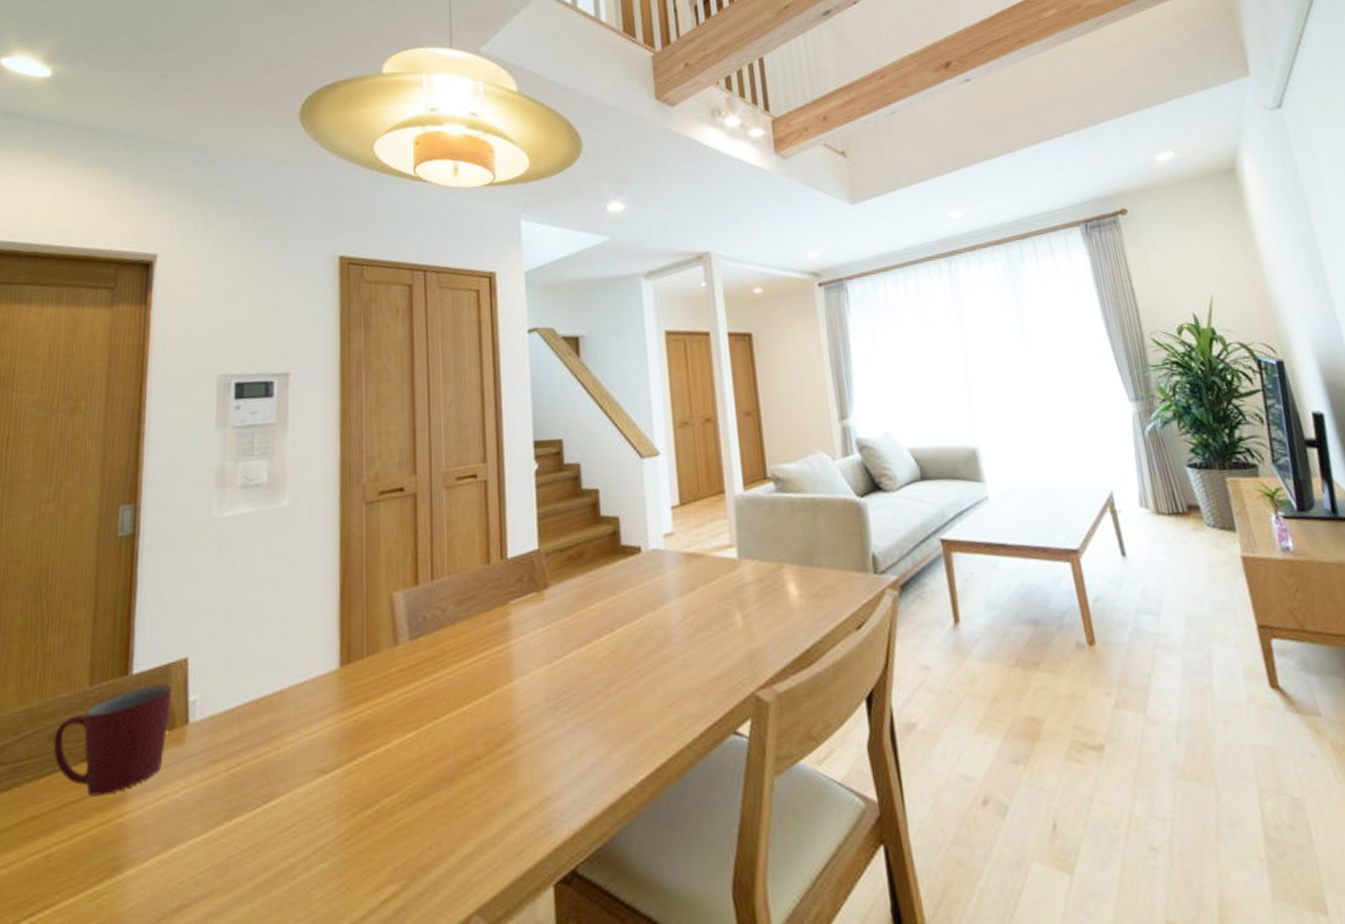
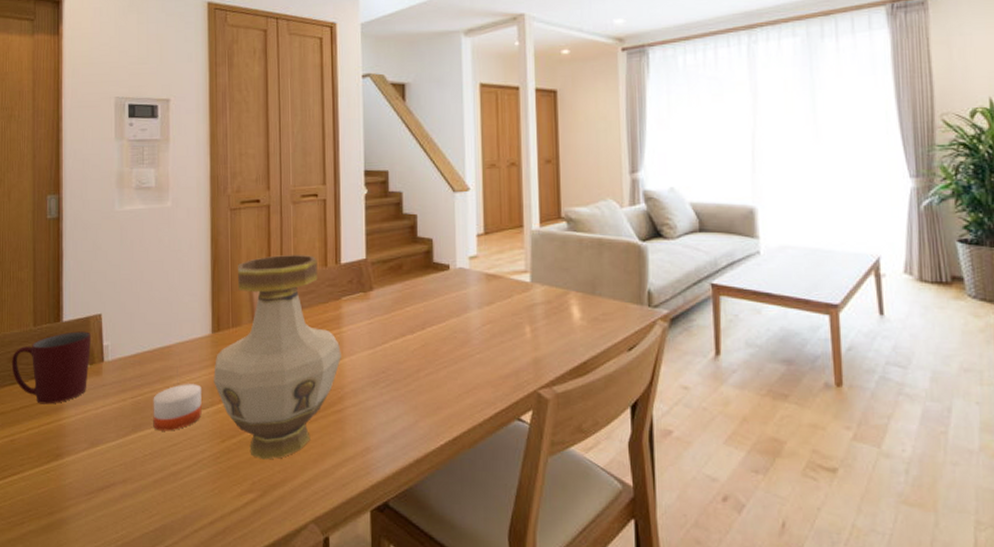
candle: none [256,739,325,813] -> present [153,384,202,431]
vase: none [341,551,511,834] -> present [213,255,341,460]

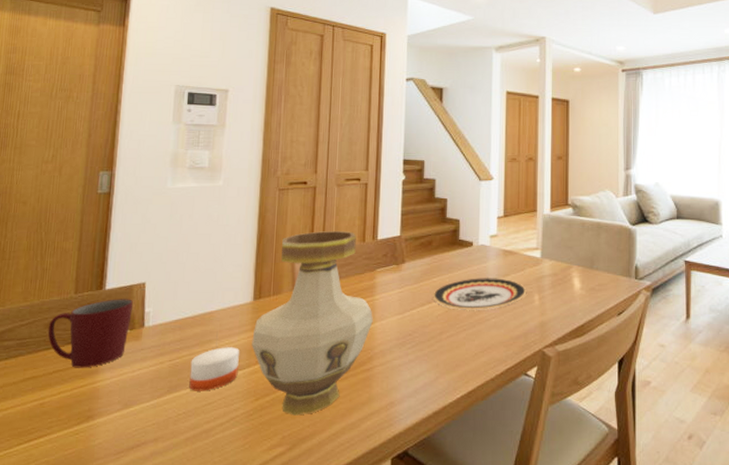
plate: none [406,306,516,344] -> present [433,278,527,310]

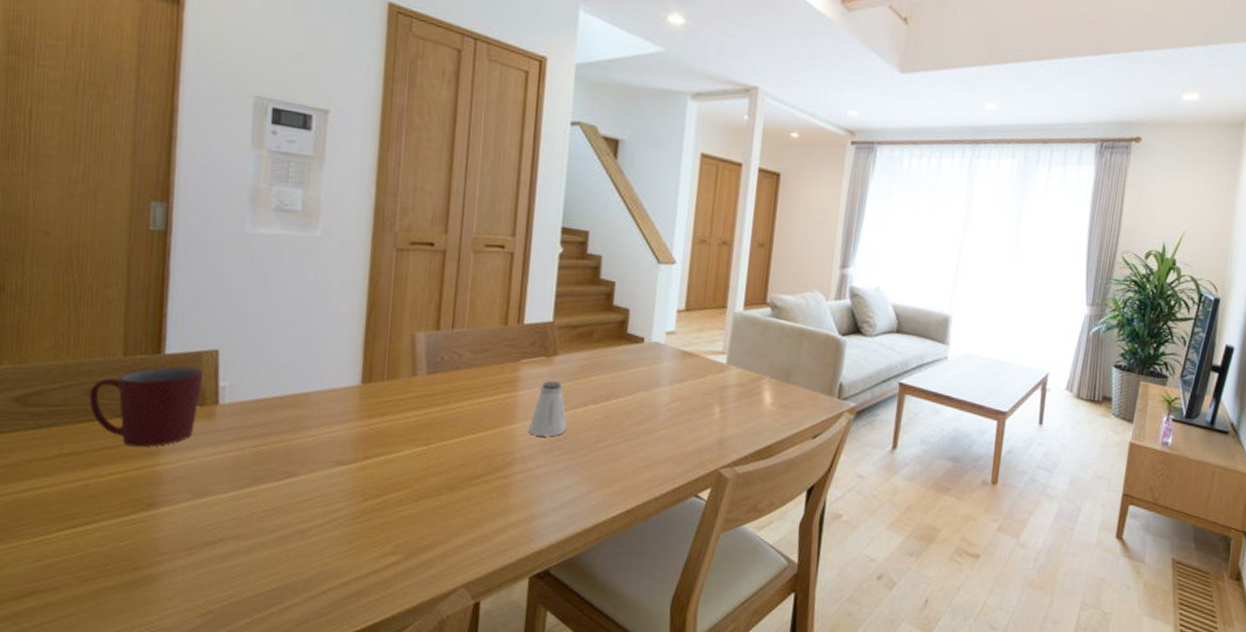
candle: present [189,347,239,391] -> none [278,436,343,486]
vase: present [251,231,373,416] -> none [359,306,514,522]
saltshaker: none [386,284,415,333] -> present [529,380,567,437]
plate: present [433,278,527,310] -> none [590,381,706,419]

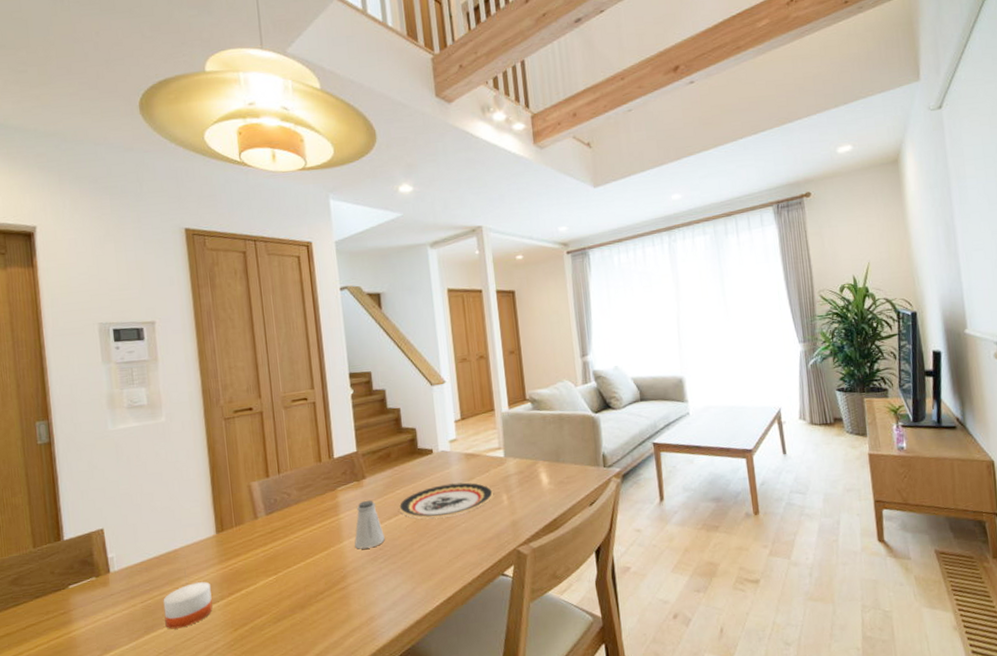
mug: present [89,366,202,448] -> none [12,546,95,621]
candle: none [278,436,343,486] -> present [163,582,213,629]
plate: none [590,381,706,419] -> present [398,482,494,519]

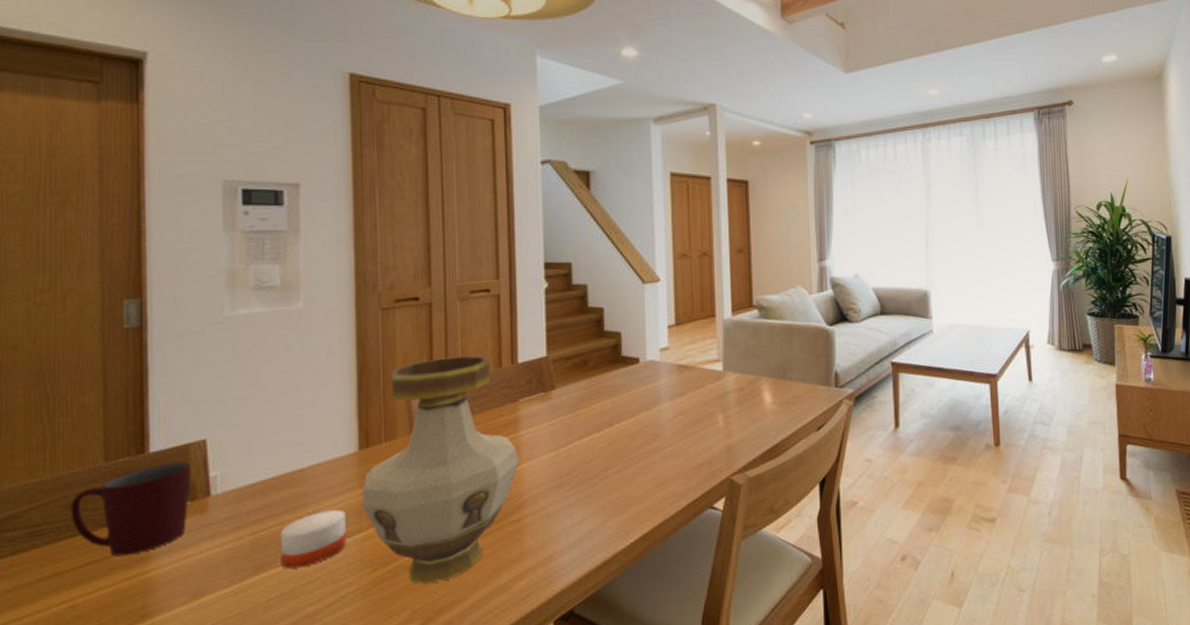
mug: none [12,546,95,621] -> present [70,462,191,557]
vase: none [221,453,341,641] -> present [361,355,519,585]
saltshaker: present [354,500,385,549] -> none [536,415,573,474]
plate: present [398,482,494,519] -> none [593,398,708,440]

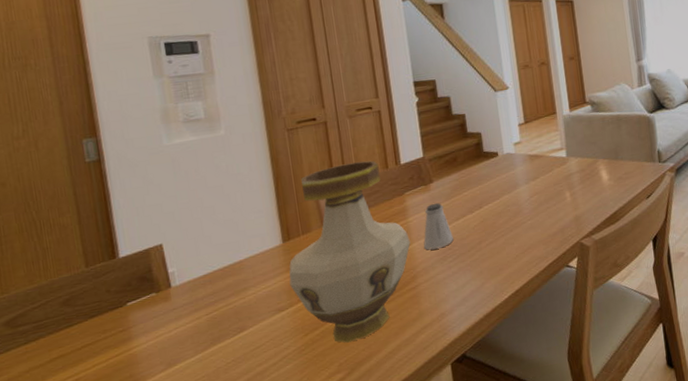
mug: present [70,462,191,557] -> none [64,262,156,340]
candle: present [280,509,346,569] -> none [229,290,282,339]
saltshaker: none [536,415,573,474] -> present [423,202,453,250]

